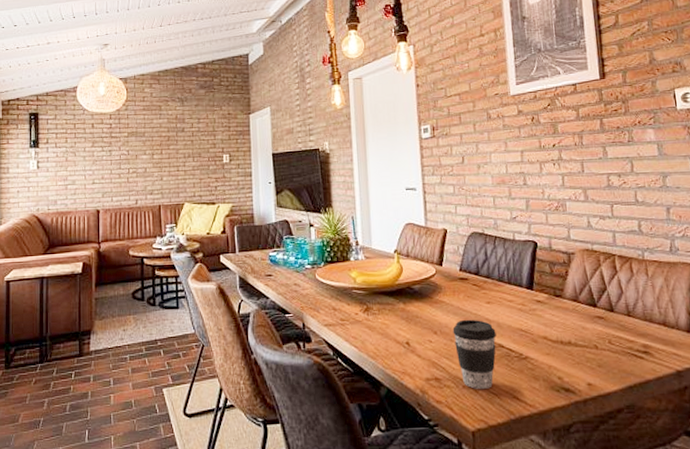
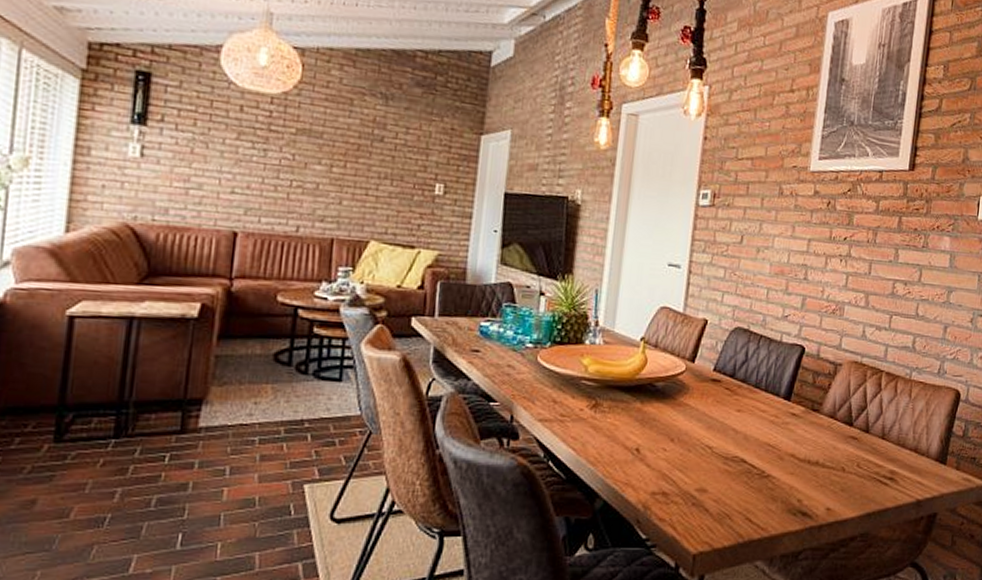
coffee cup: present [452,319,496,389] -> none [692,427,741,508]

